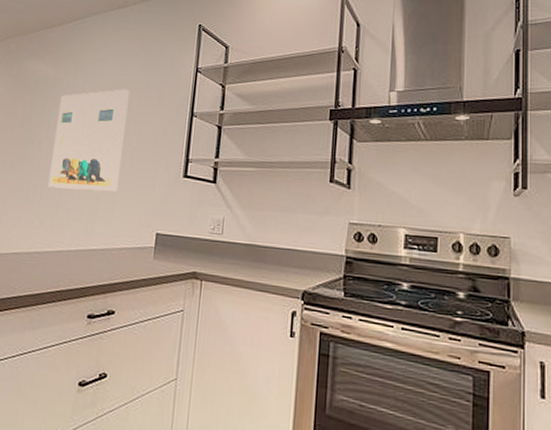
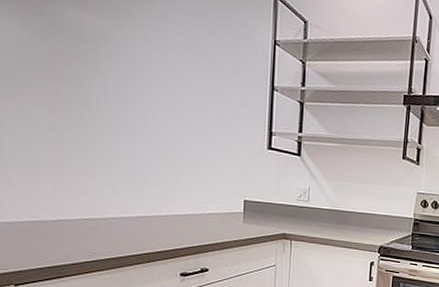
wall art: present [47,89,130,192] -> none [115,53,201,160]

